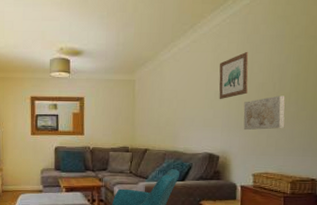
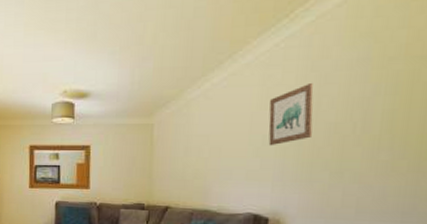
wall art: present [243,95,285,131] -> none [305,139,372,186]

